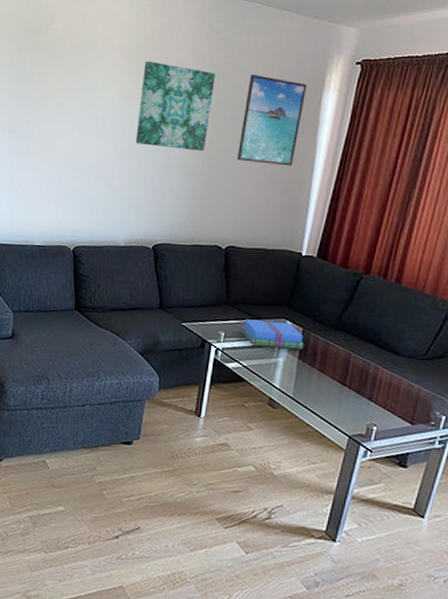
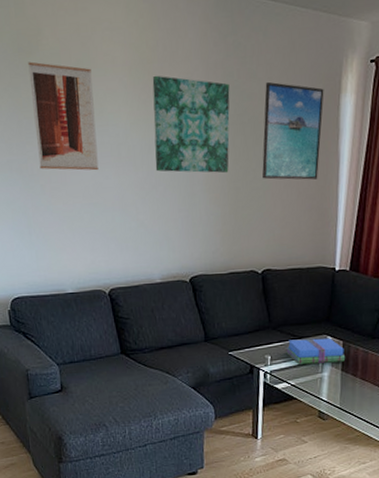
wall art: none [30,41,90,138] -> present [28,61,99,171]

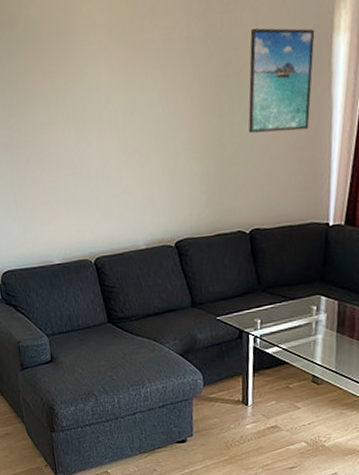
wall art: present [28,61,99,171] -> none [10,33,82,142]
wall art: present [152,75,230,174] -> none [132,33,214,135]
books: present [286,337,346,364] -> none [276,298,341,327]

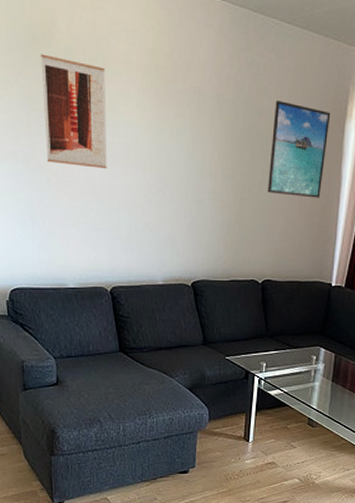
wall art: none [10,33,82,142] -> present [41,54,107,169]

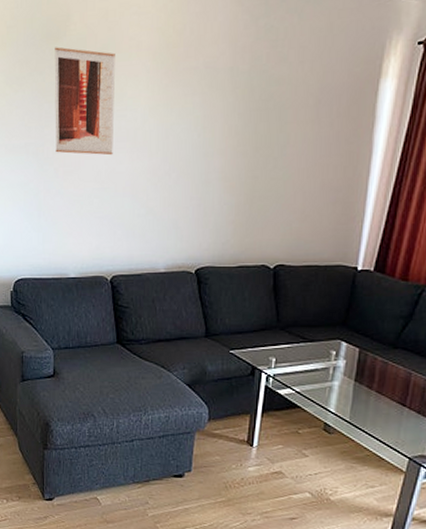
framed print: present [268,100,331,198] -> none [284,65,362,171]

